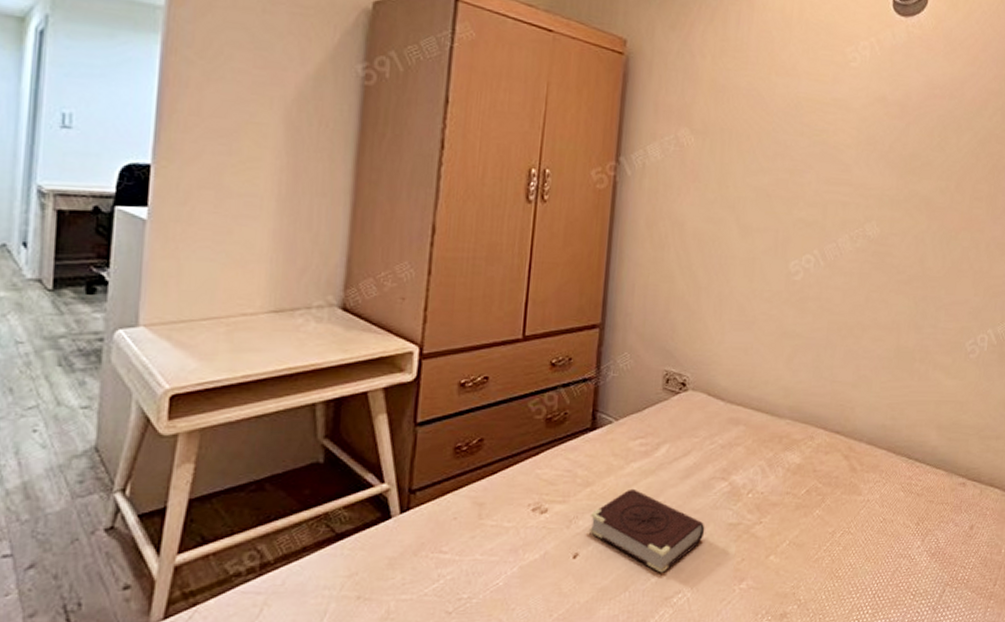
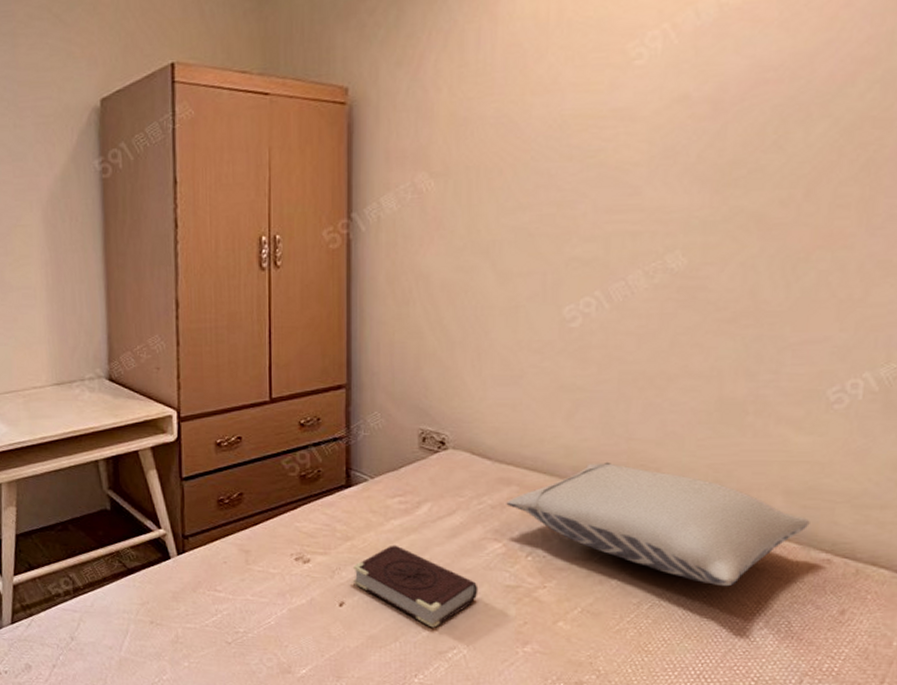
pillow: none [734,402,953,512] -> present [506,461,810,587]

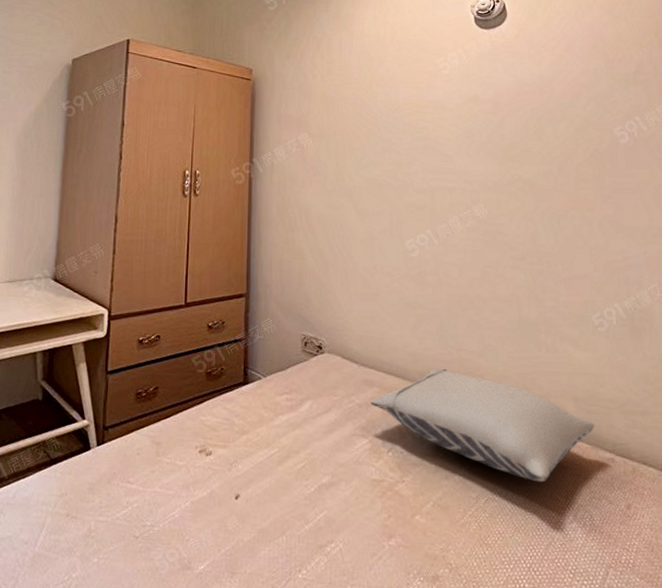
book: present [352,545,479,628] -> none [247,439,351,521]

